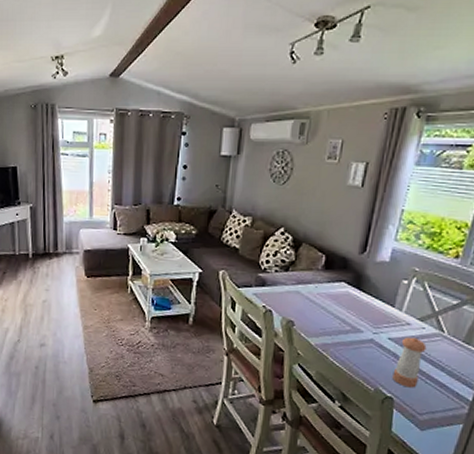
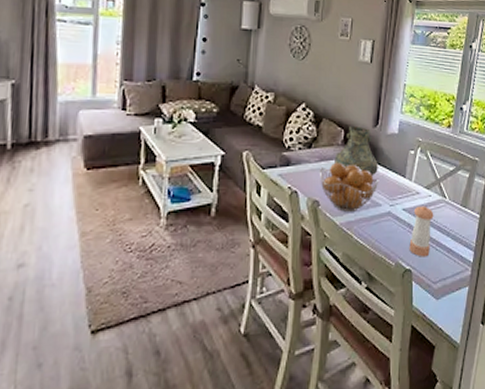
fruit basket: none [296,286,363,335] -> present [320,162,379,212]
vase: none [313,252,363,302] -> present [334,126,378,175]

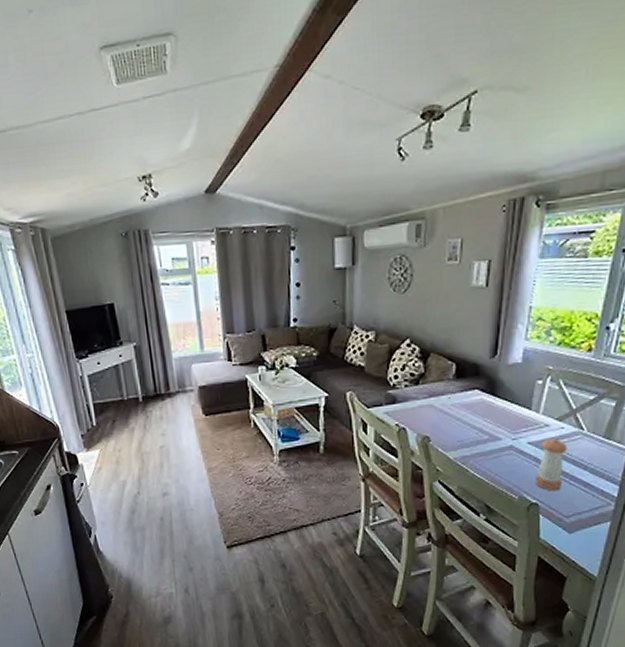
fruit basket: present [320,162,379,212] -> none [430,397,499,447]
vase: present [334,126,378,175] -> none [445,358,497,409]

